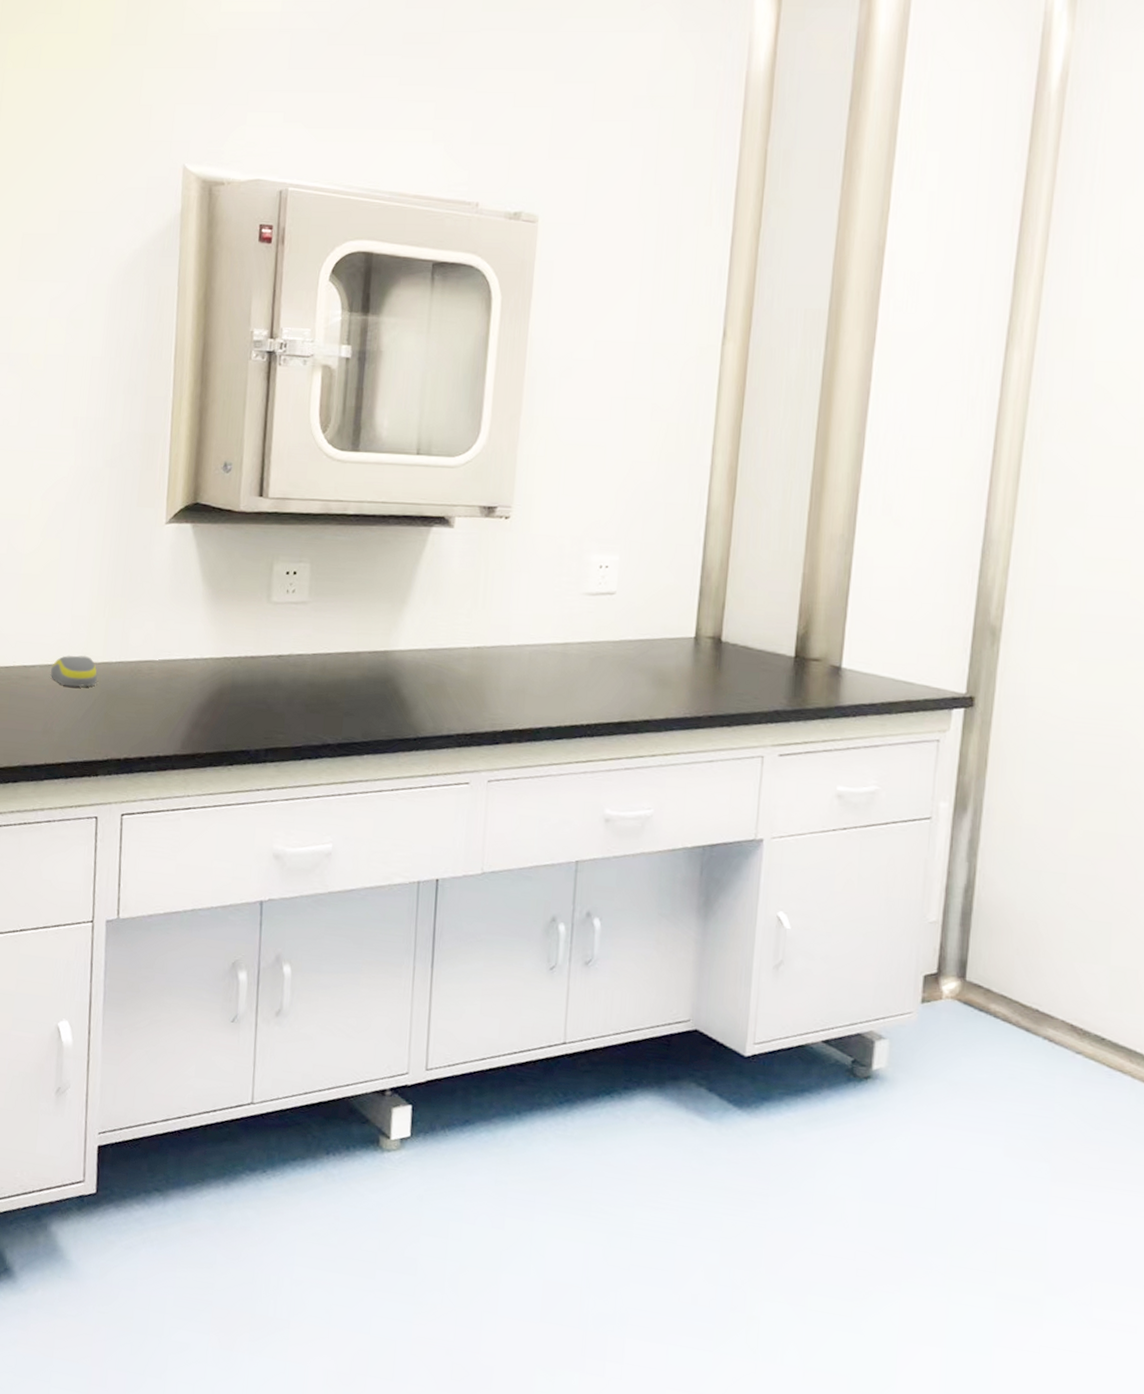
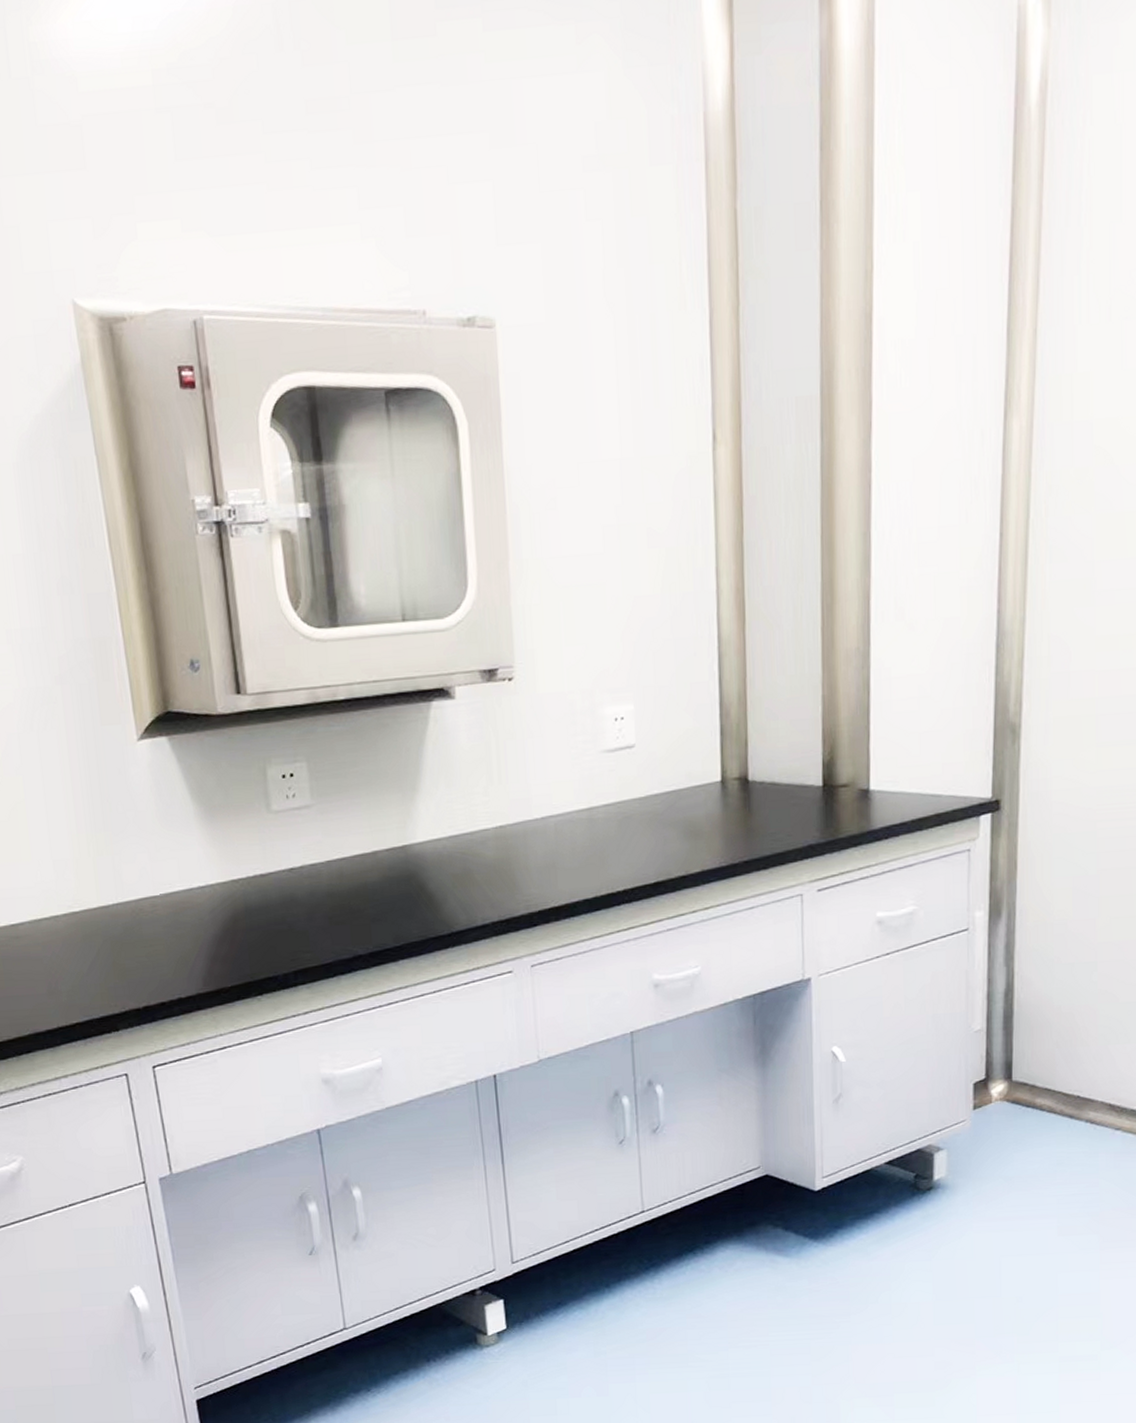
computer mouse: present [51,655,97,688] -> none [42,903,96,940]

